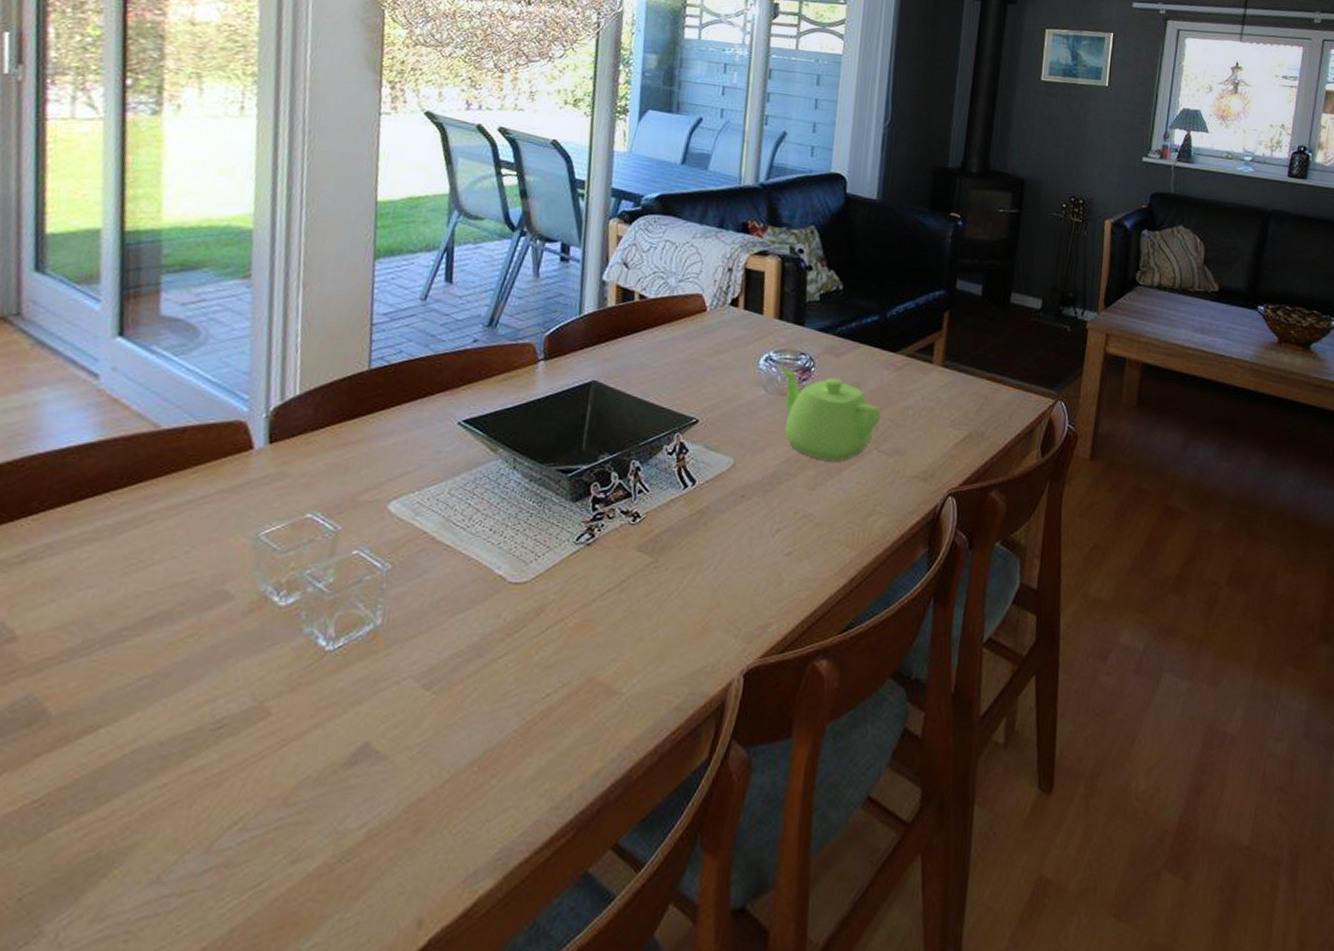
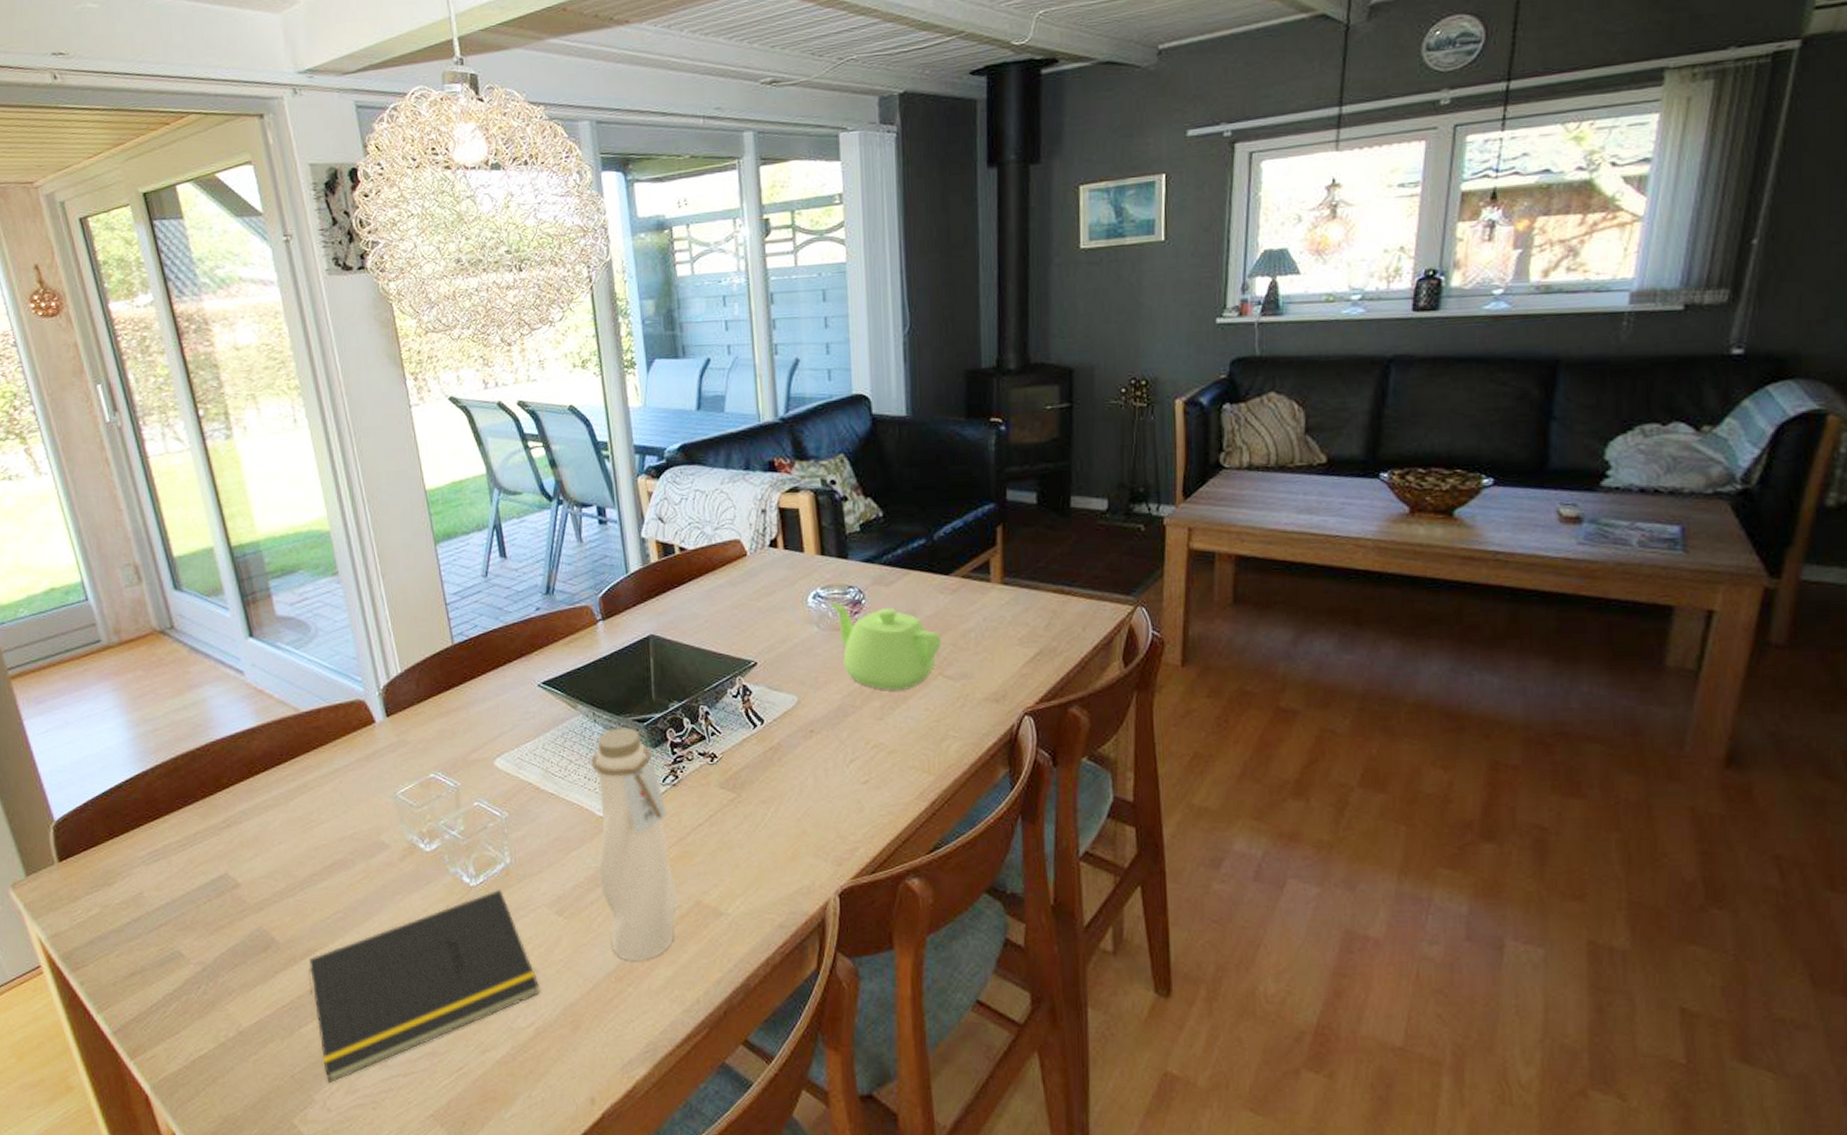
notepad: none [69,655,384,908] -> present [309,889,540,1084]
water bottle: none [481,477,576,748] -> present [591,727,677,962]

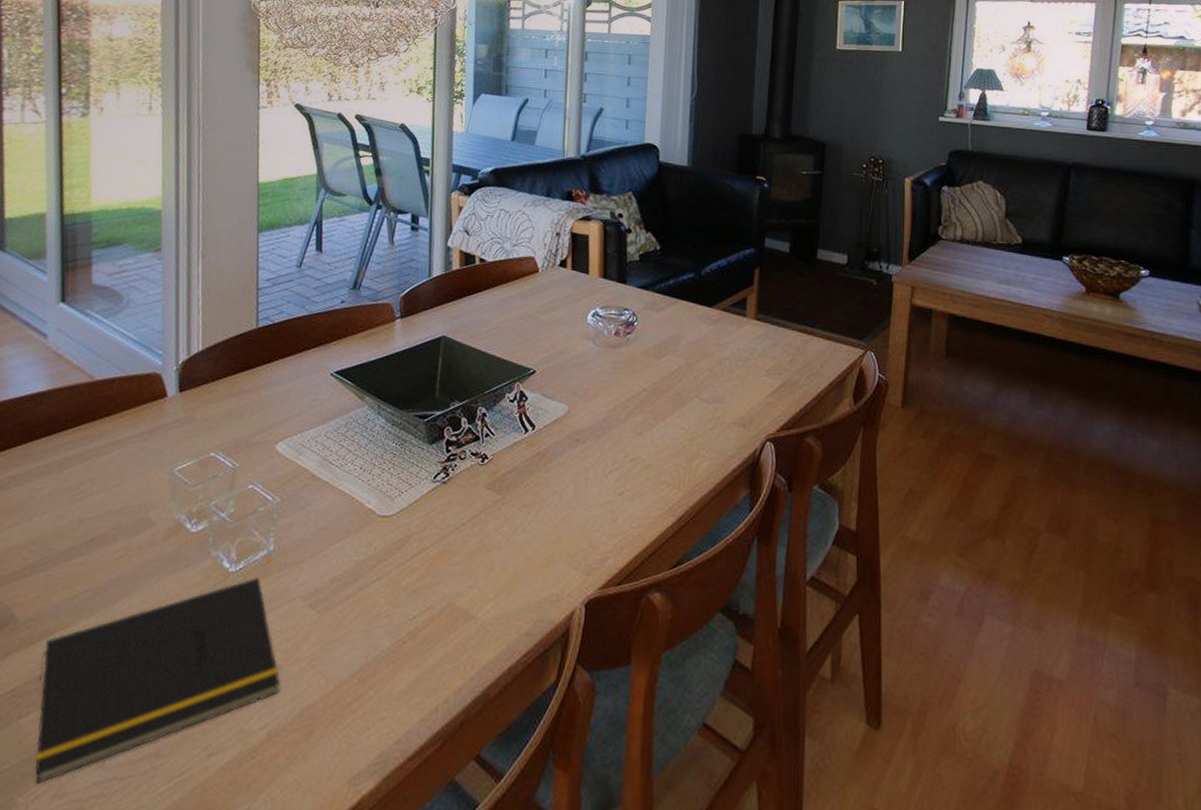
water bottle: present [591,727,677,962] -> none [358,422,435,663]
teapot: present [830,602,942,691] -> none [607,321,700,409]

